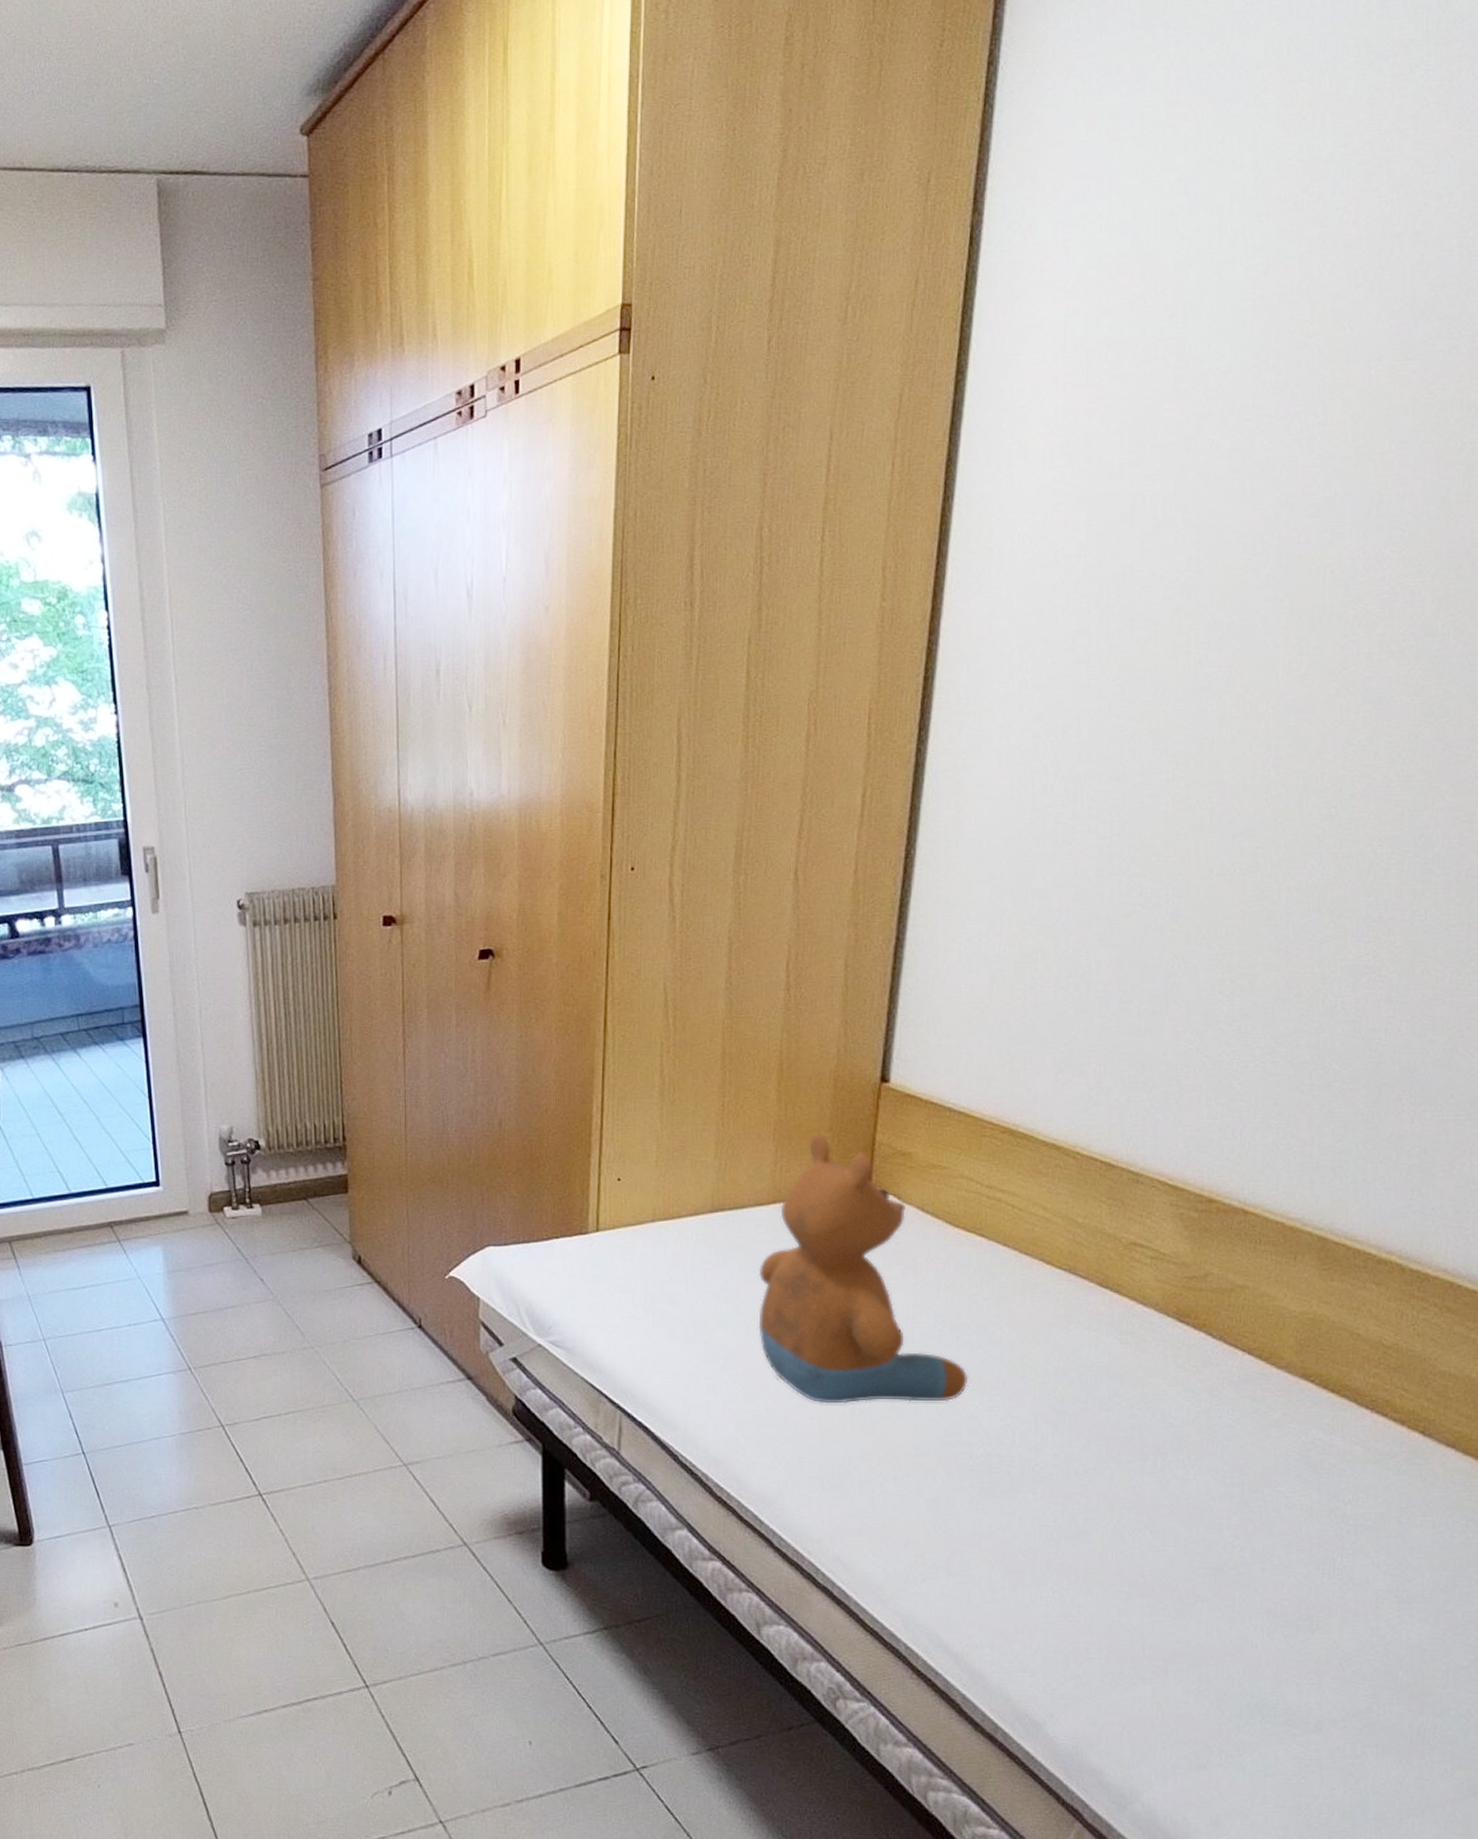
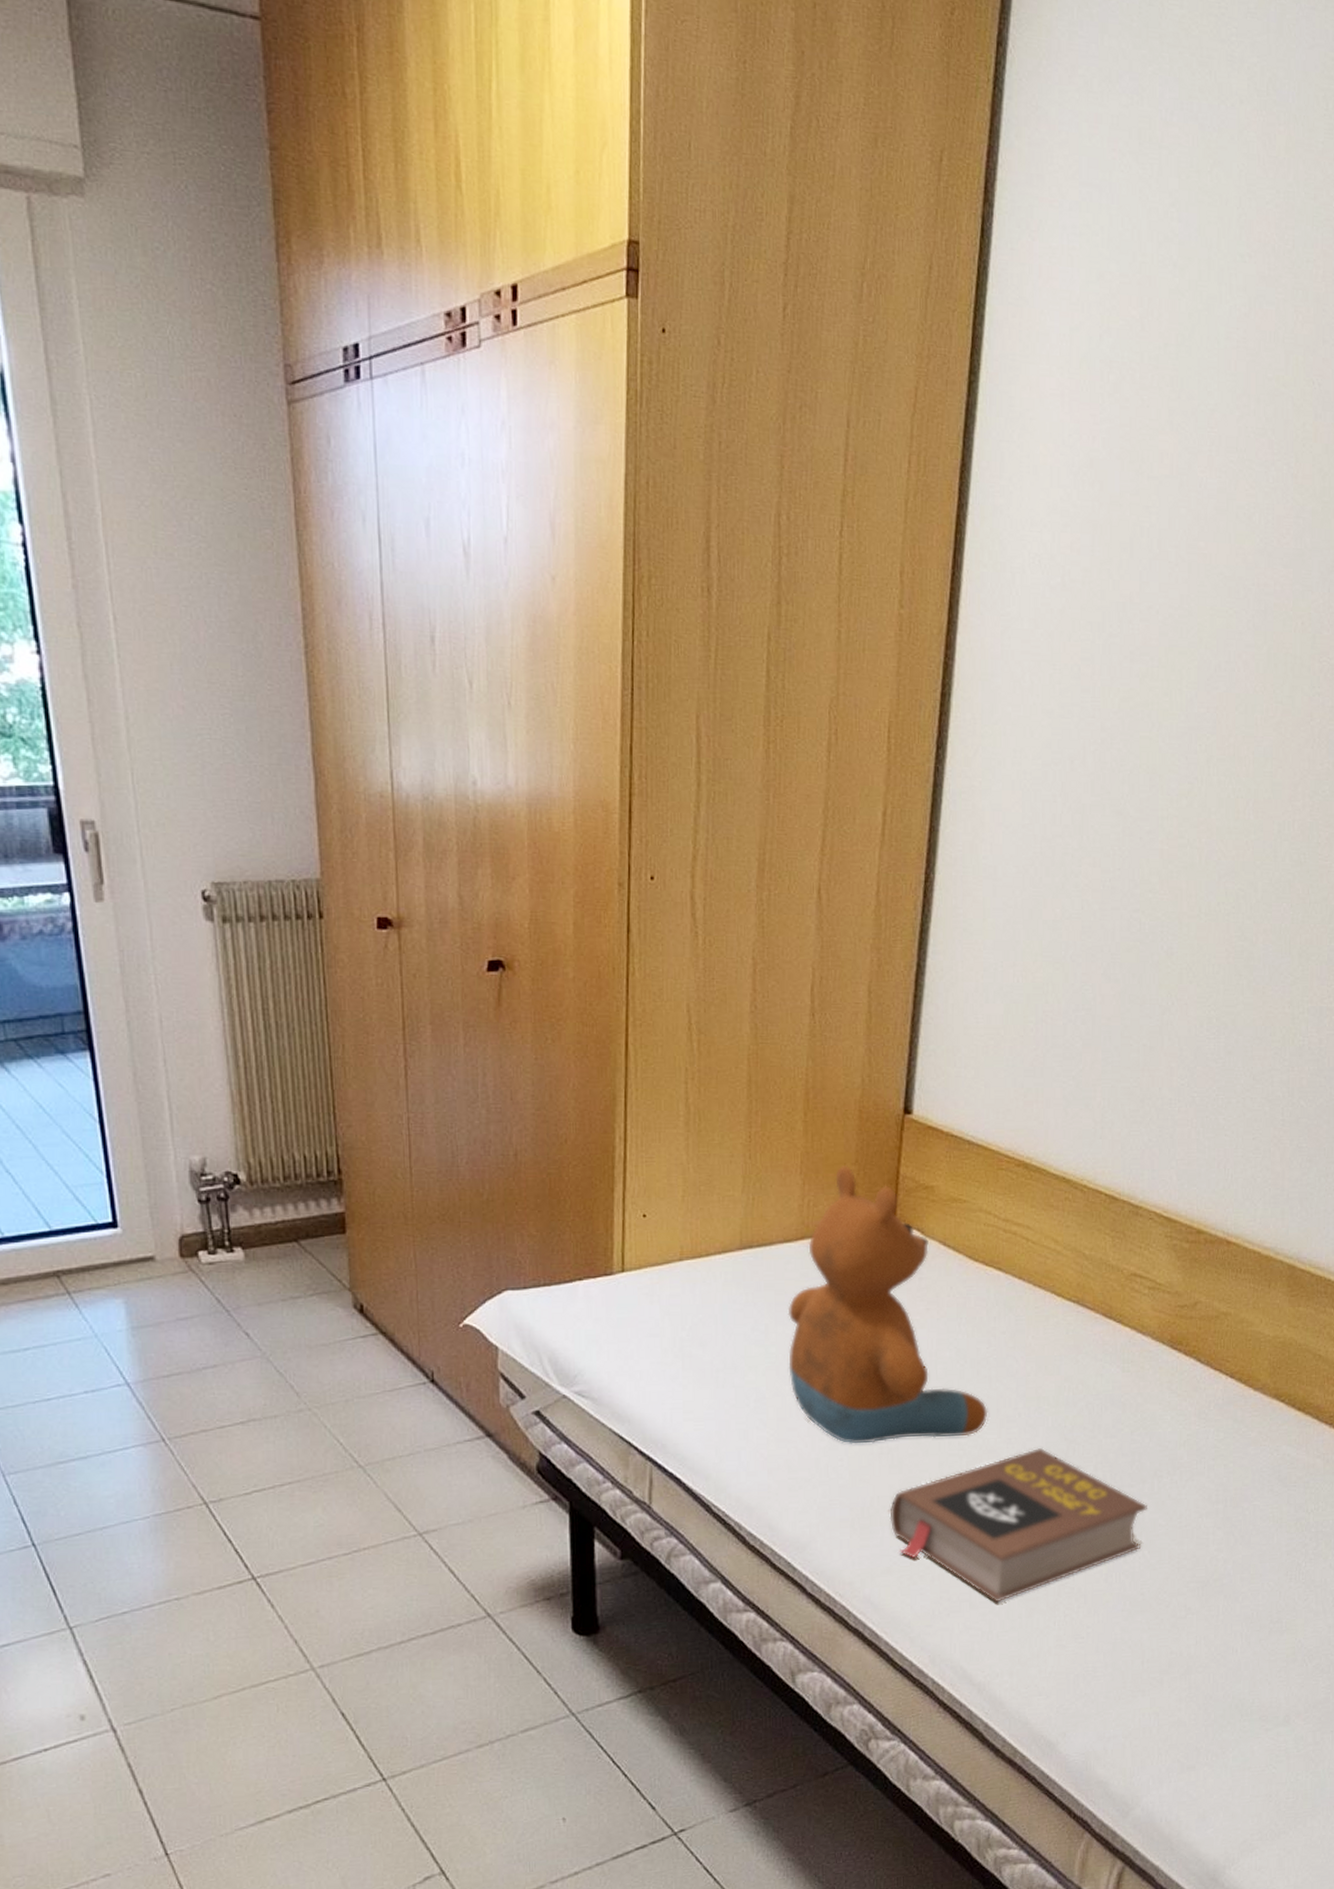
book: none [861,1417,1149,1573] -> present [889,1447,1147,1603]

